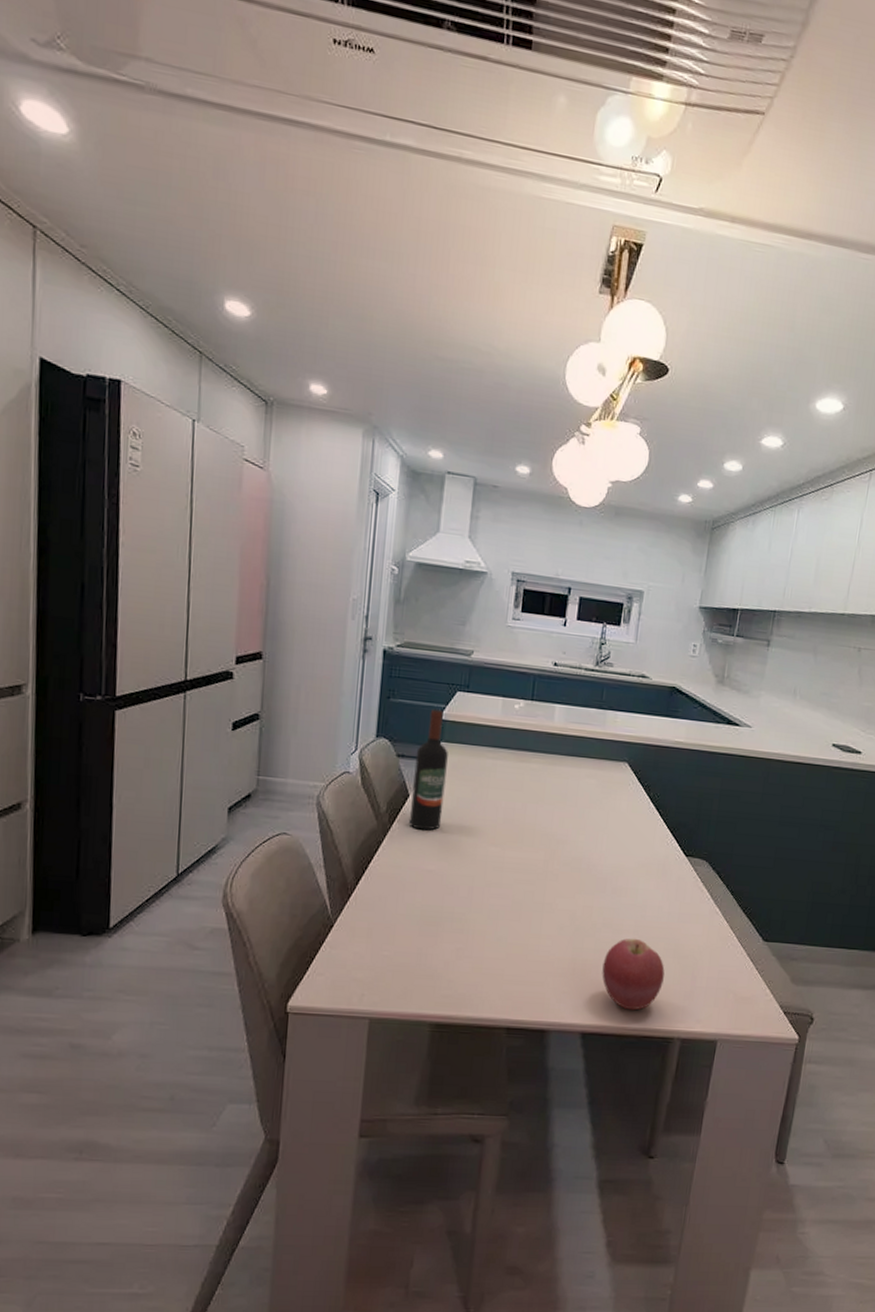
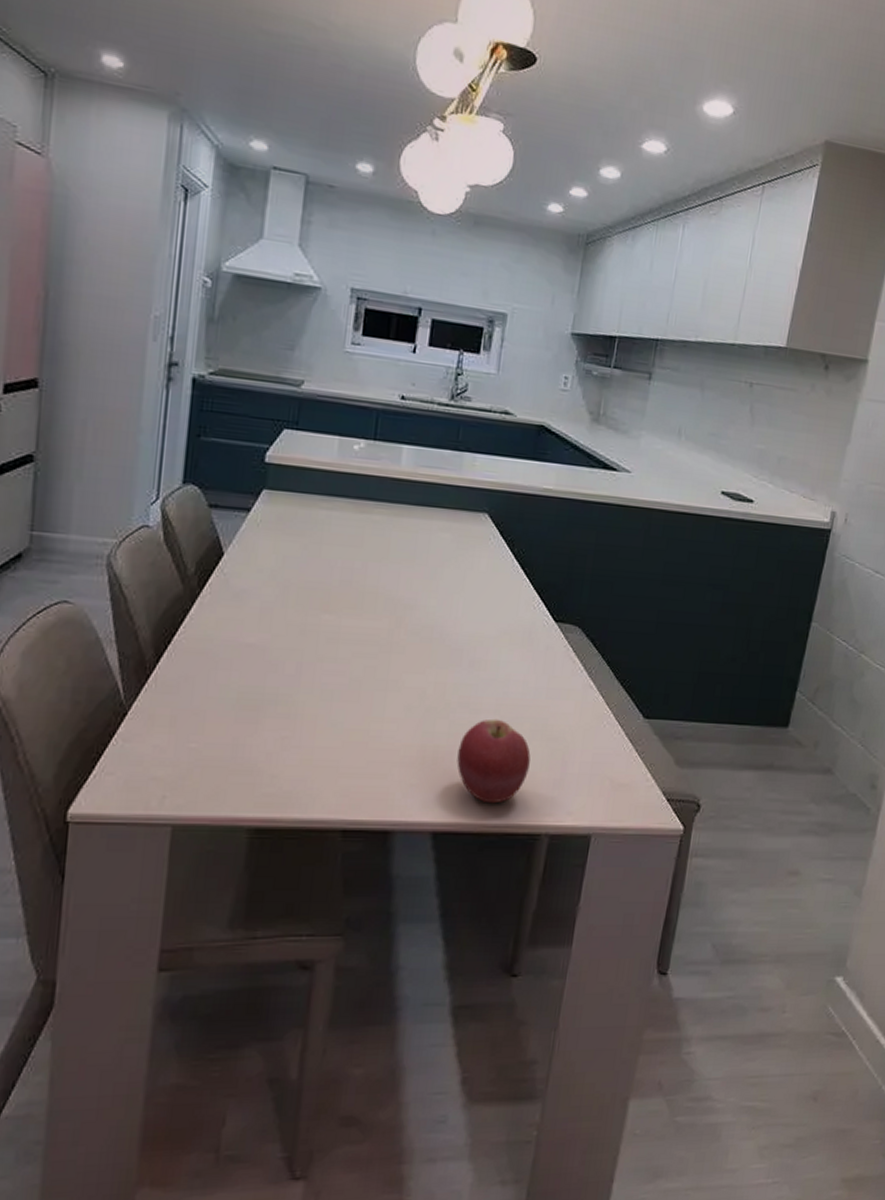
wine bottle: present [408,709,448,831] -> none [222,449,272,596]

